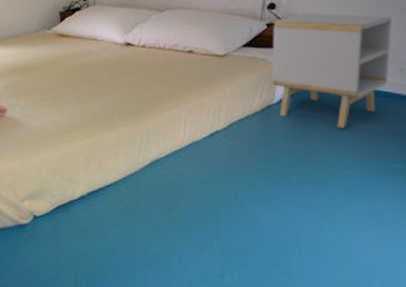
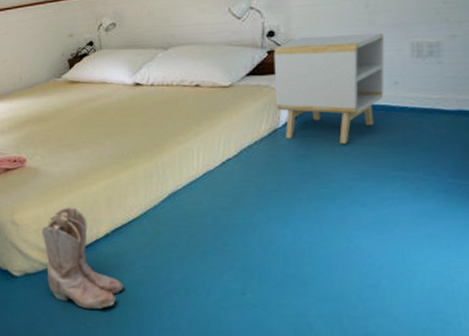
boots: none [15,162,95,275] -> present [42,206,124,310]

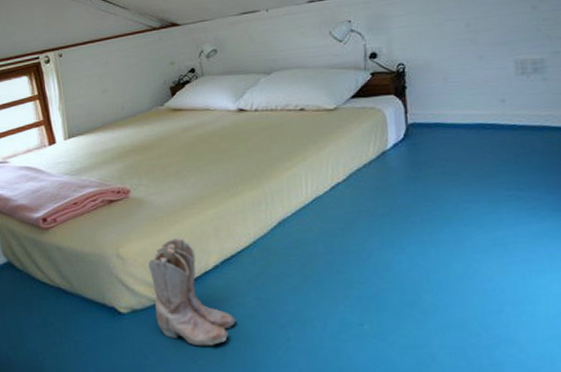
side table: present [273,33,385,144] -> none [377,51,491,164]

